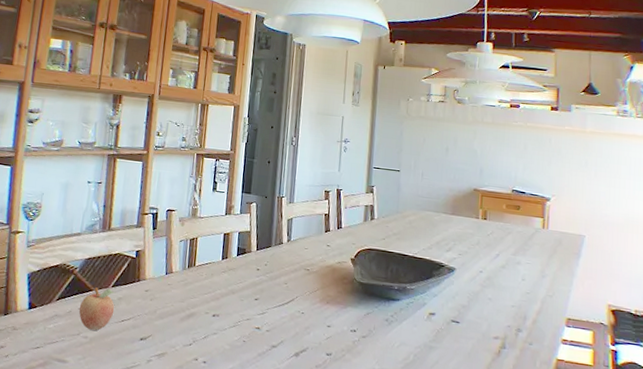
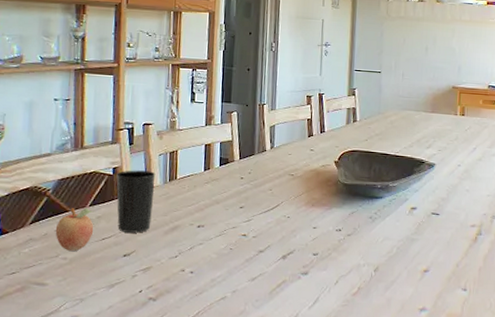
cup: none [137,254,176,318] -> present [116,170,156,233]

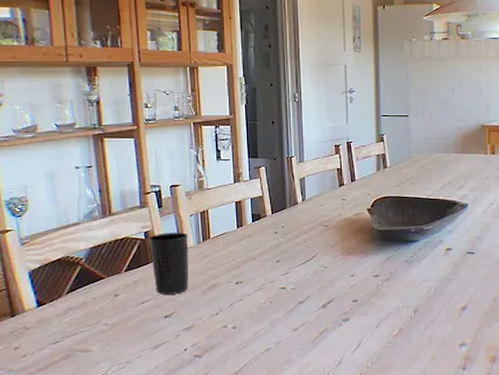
fruit: present [55,207,94,251] -> none [93,273,132,316]

